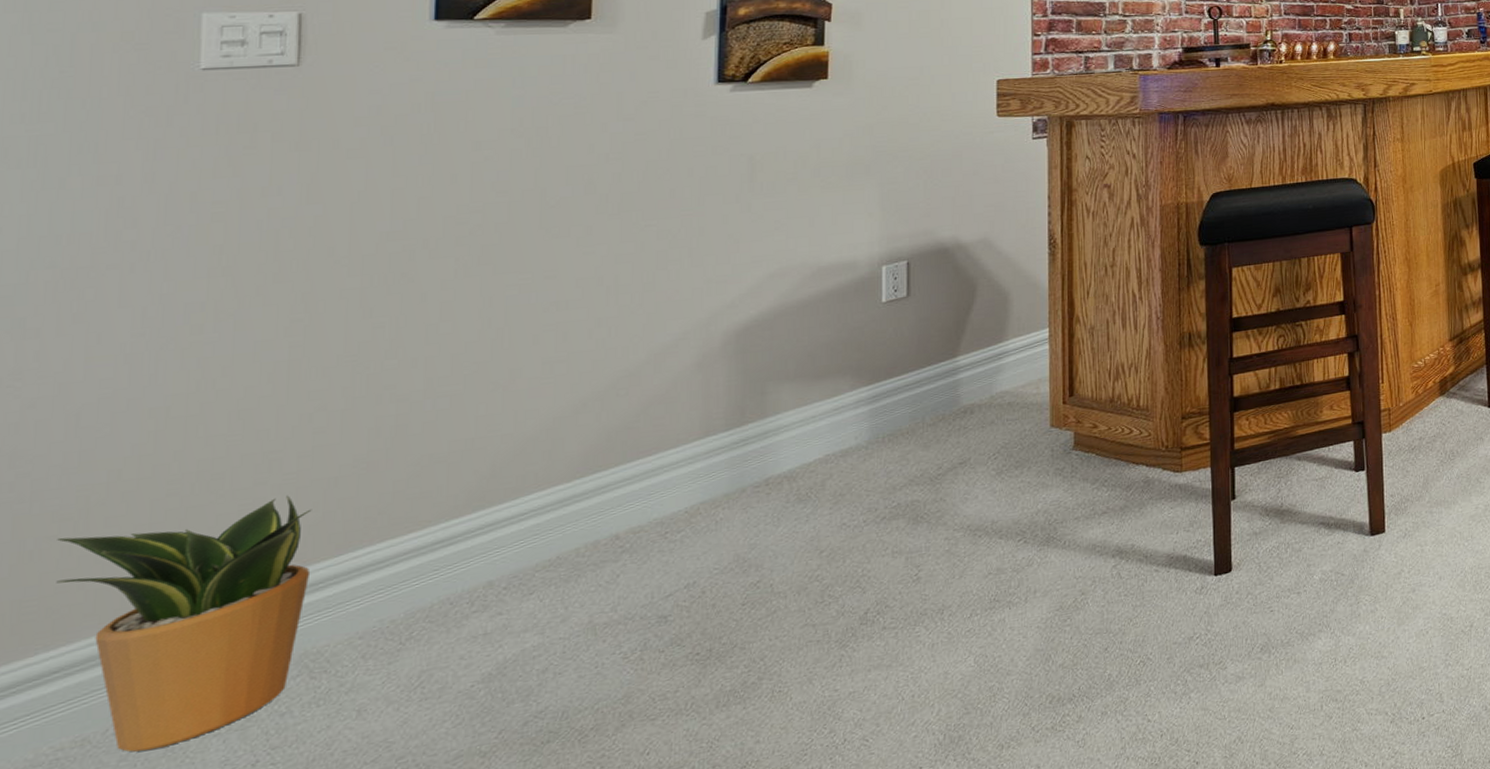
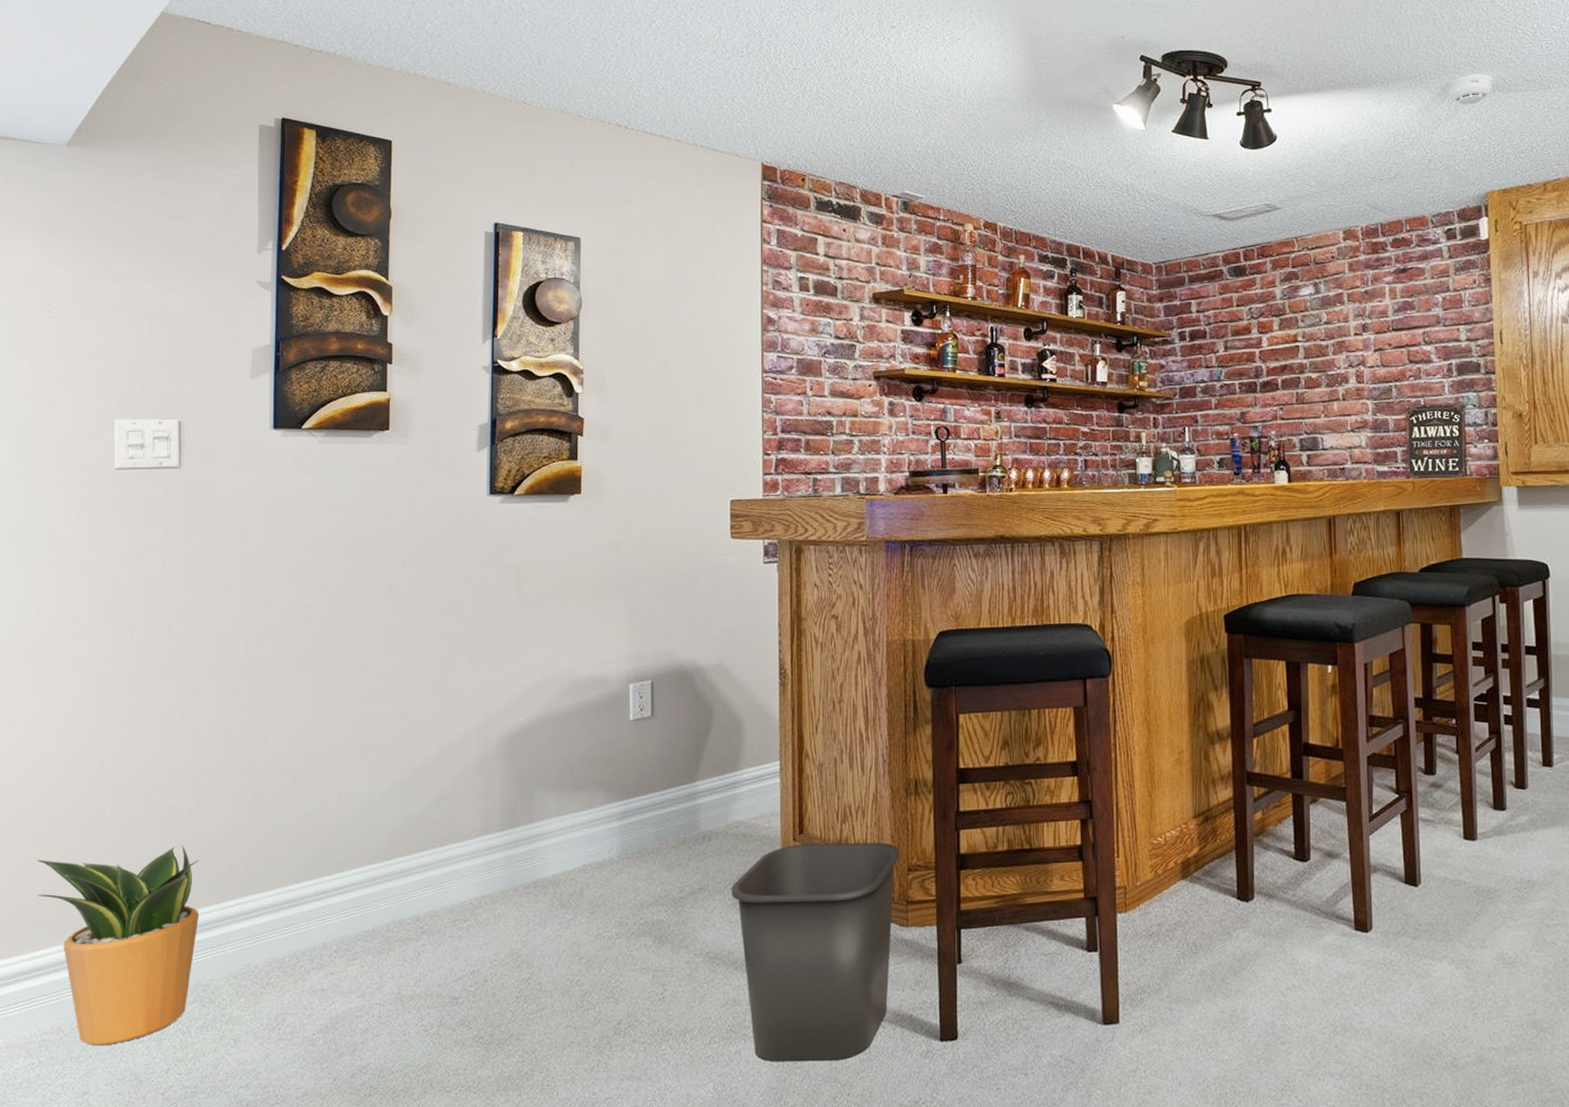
waste bin: none [996,395,1174,625] -> present [732,842,900,1061]

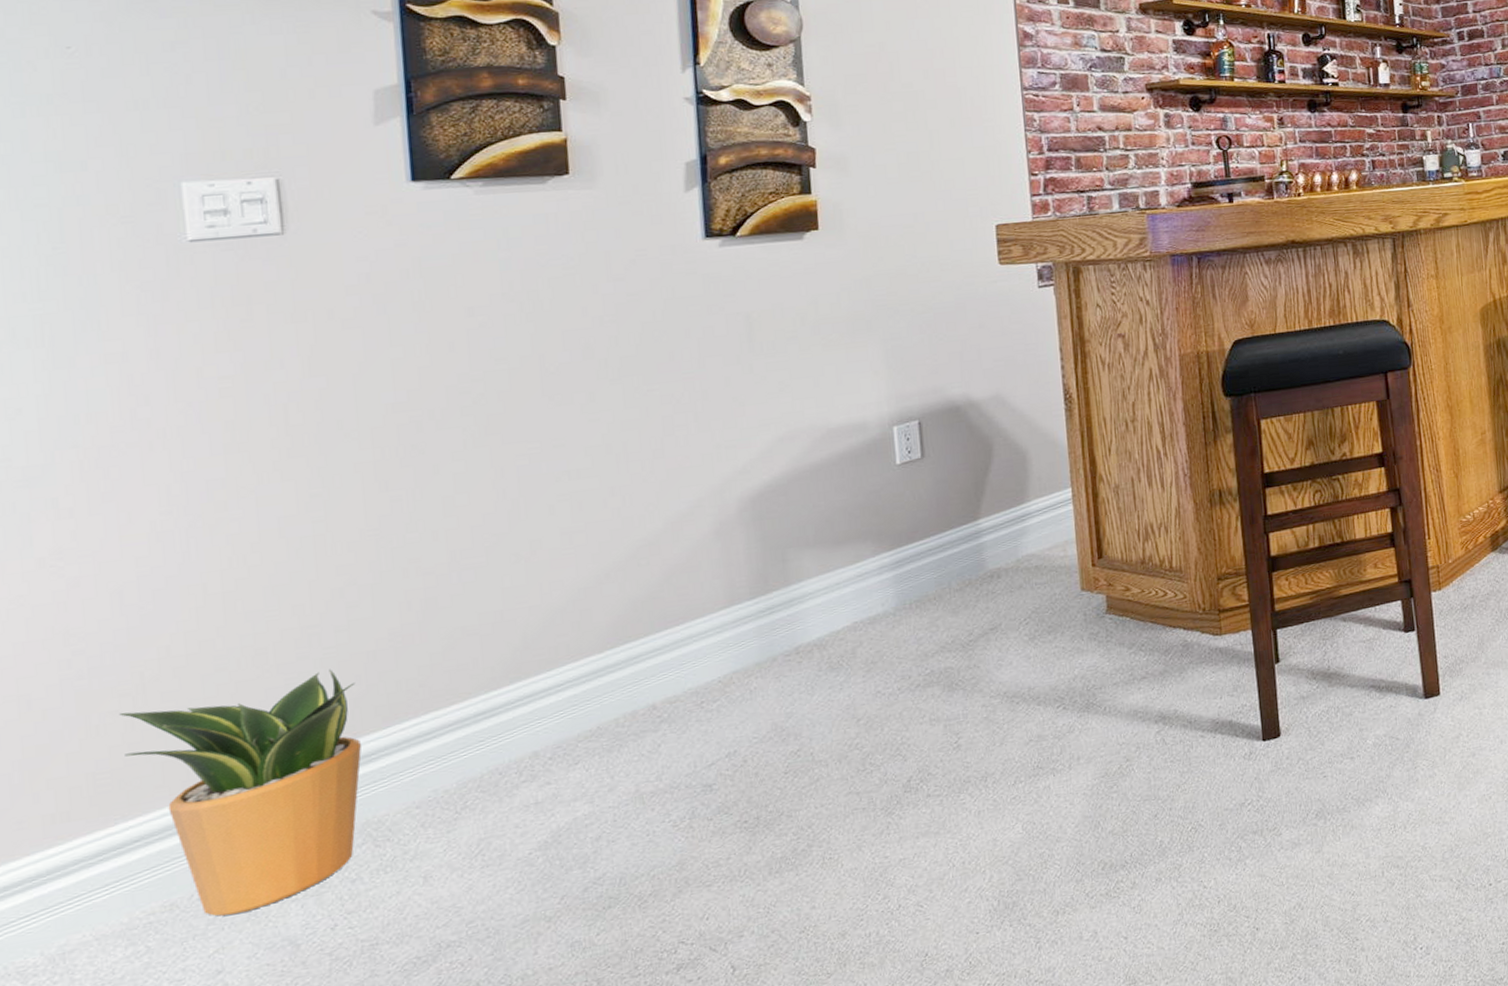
waste bin: present [732,842,900,1061] -> none [1027,555,1209,791]

